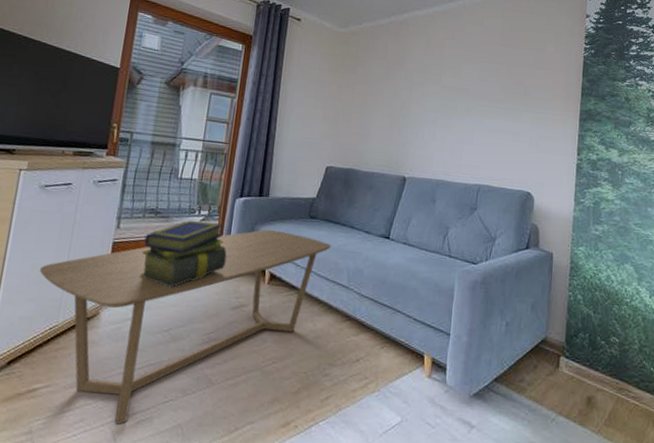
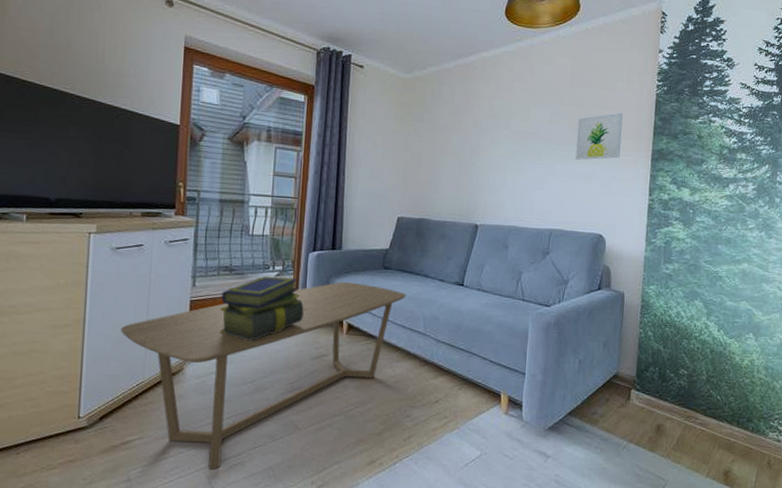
wall art: none [505,73,551,118] -> present [576,113,623,160]

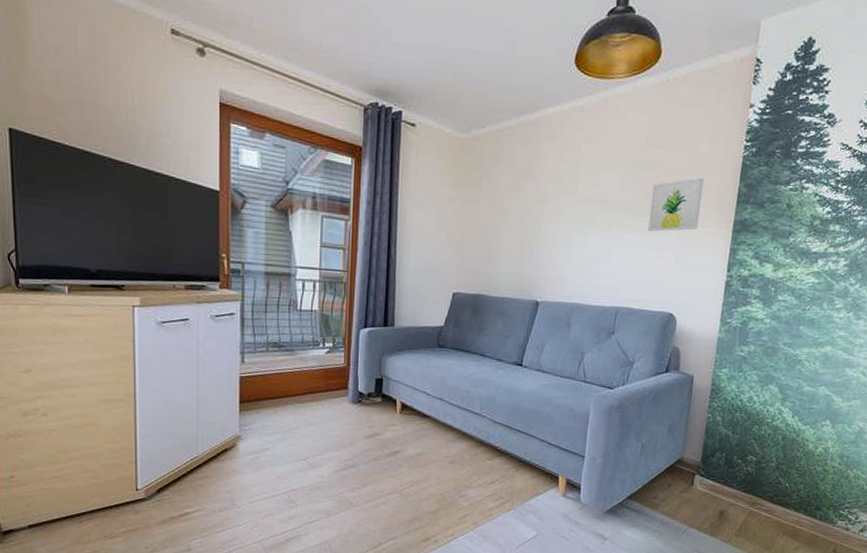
coffee table: present [121,281,407,470] -> none [172,359,463,542]
stack of books: present [220,276,304,341] -> none [271,352,356,419]

